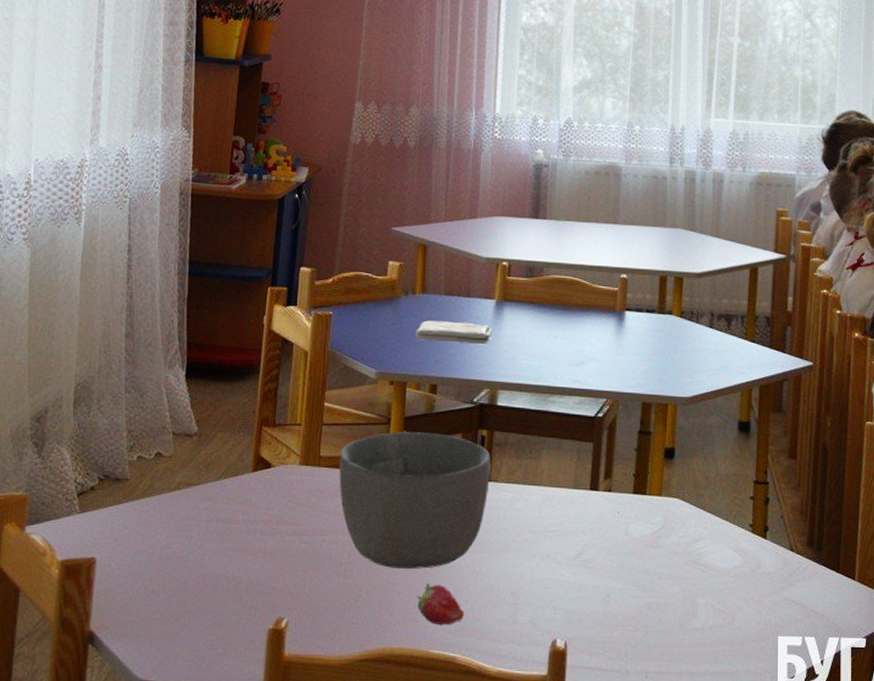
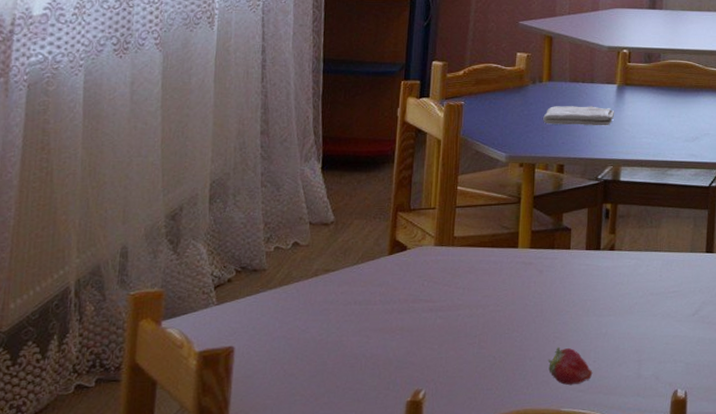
bowl: present [339,431,491,569] -> none [472,209,615,336]

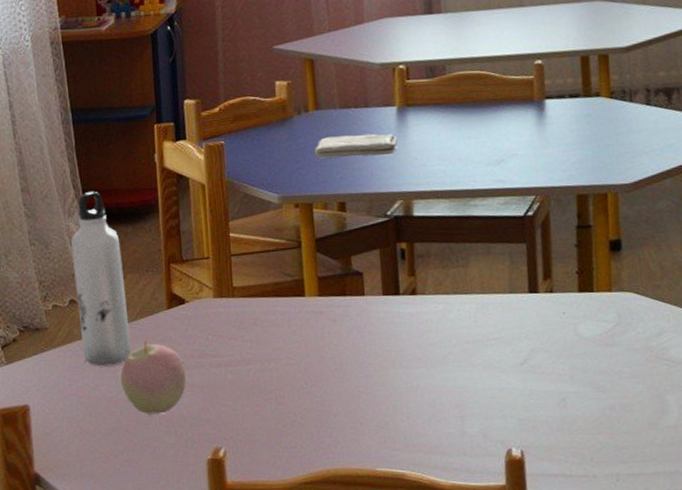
water bottle: none [298,138,352,309] -> present [71,191,132,367]
apple: none [332,284,399,357] -> present [120,340,187,415]
fruit: present [548,346,593,386] -> none [354,402,408,444]

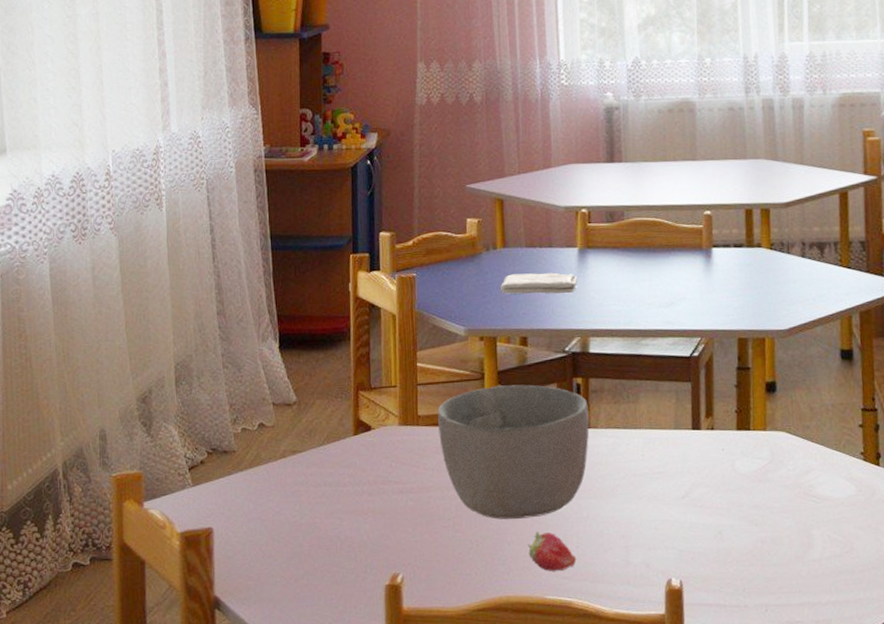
water bottle: present [71,191,132,367] -> none [264,317,317,491]
apple: present [120,340,187,415] -> none [305,465,369,540]
bowl: none [254,251,417,391] -> present [438,384,590,519]
fruit: none [354,402,408,444] -> present [527,531,577,572]

